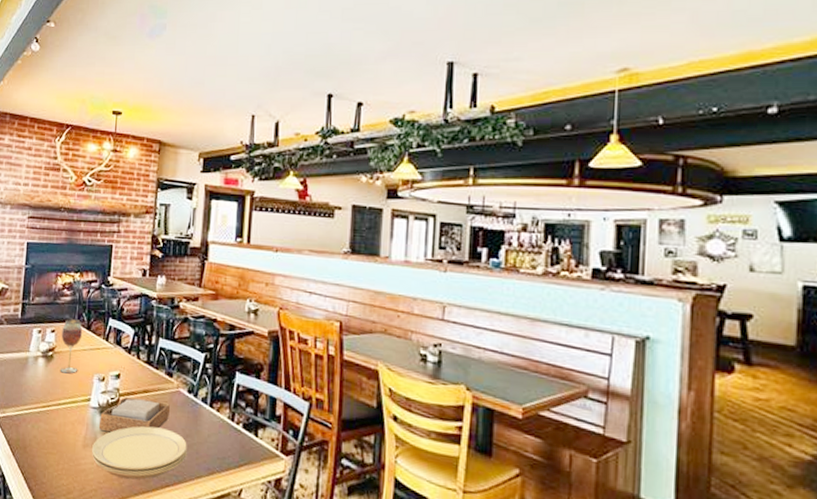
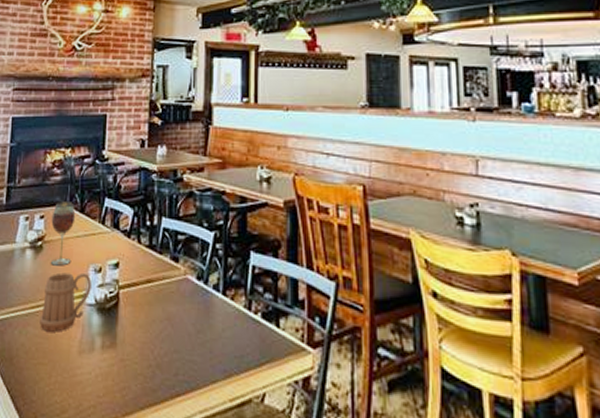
beer mug: none [50,379,96,429] -> present [40,272,91,332]
plate: present [91,426,188,480] -> none [88,323,200,390]
napkin holder: present [99,397,170,433] -> none [97,289,177,334]

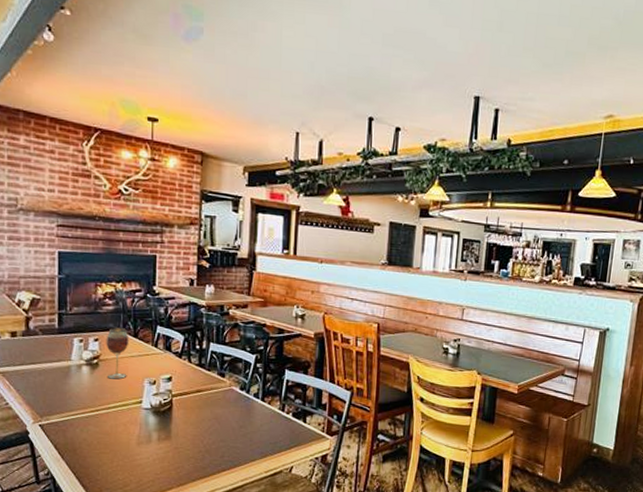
beer mug: present [40,272,91,332] -> none [100,384,147,430]

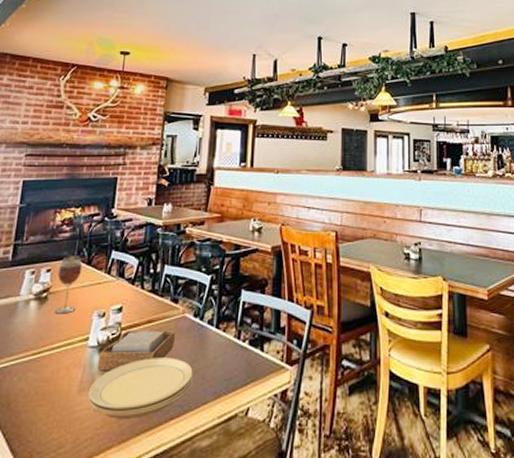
plate: none [146,421,242,468] -> present [88,357,194,419]
napkin holder: none [153,397,223,430] -> present [98,330,175,371]

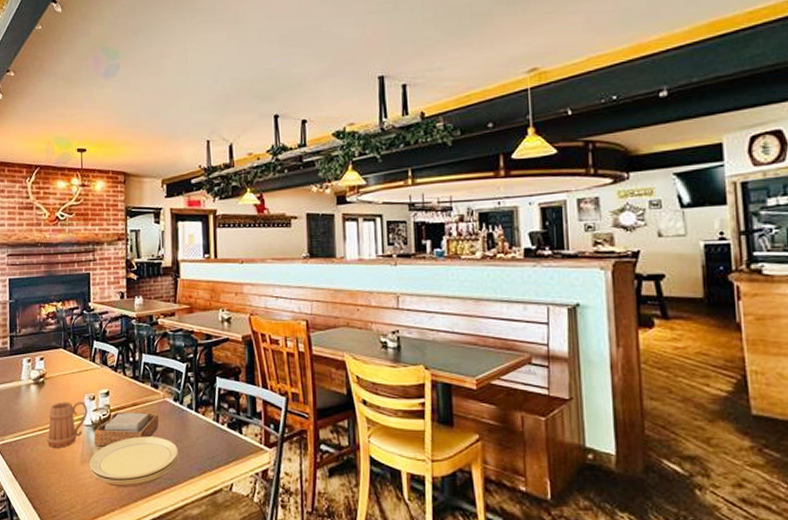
beer mug: none [40,318,95,375] -> present [47,401,88,448]
wineglass: present [55,256,83,314] -> none [50,346,70,397]

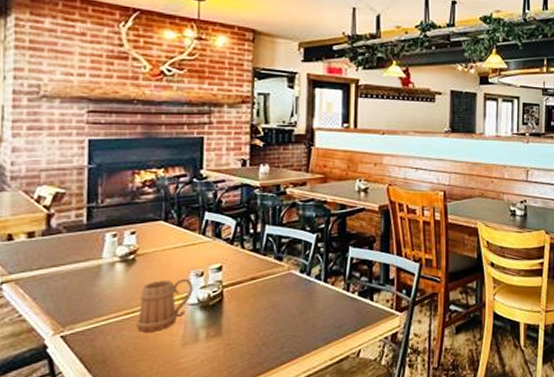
plate: present [89,436,180,487] -> none [192,310,304,367]
napkin holder: present [94,412,159,447] -> none [201,286,281,326]

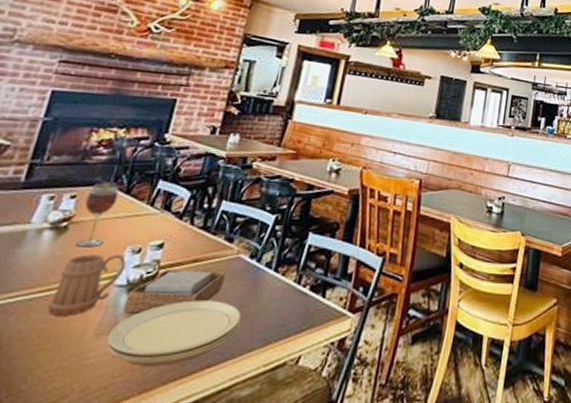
wineglass: none [144,217,173,275] -> present [76,182,120,248]
plate: none [192,310,304,367] -> present [106,300,241,366]
napkin holder: none [201,286,281,326] -> present [124,269,226,314]

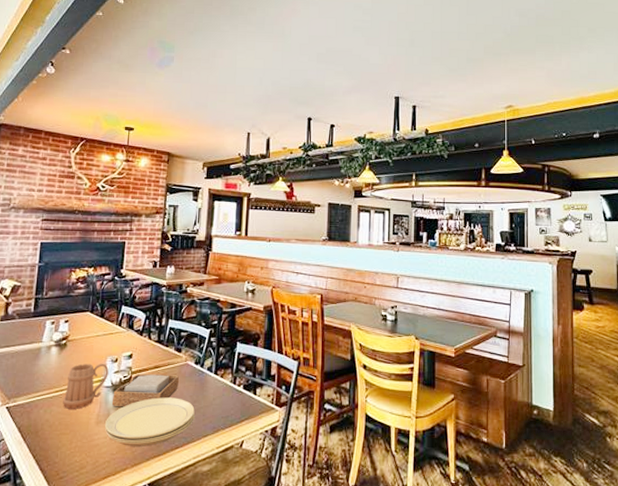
wineglass: present [76,182,120,248] -> none [74,309,96,359]

